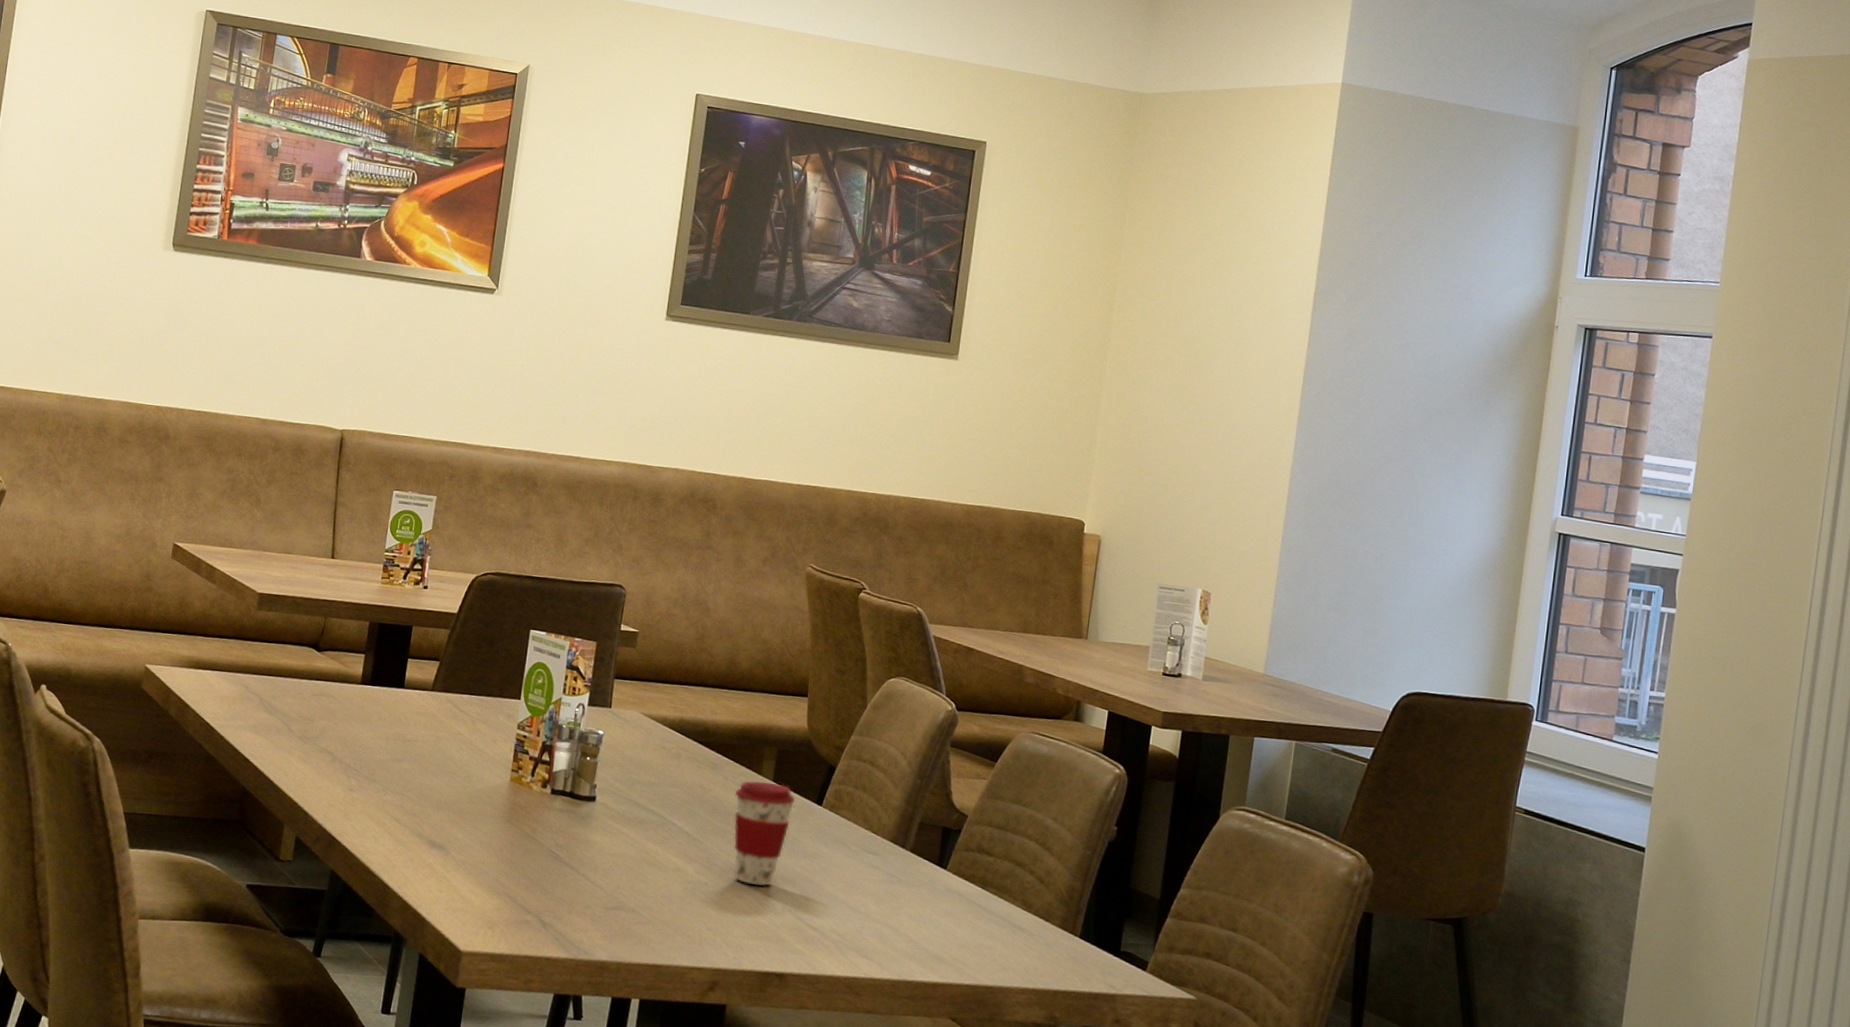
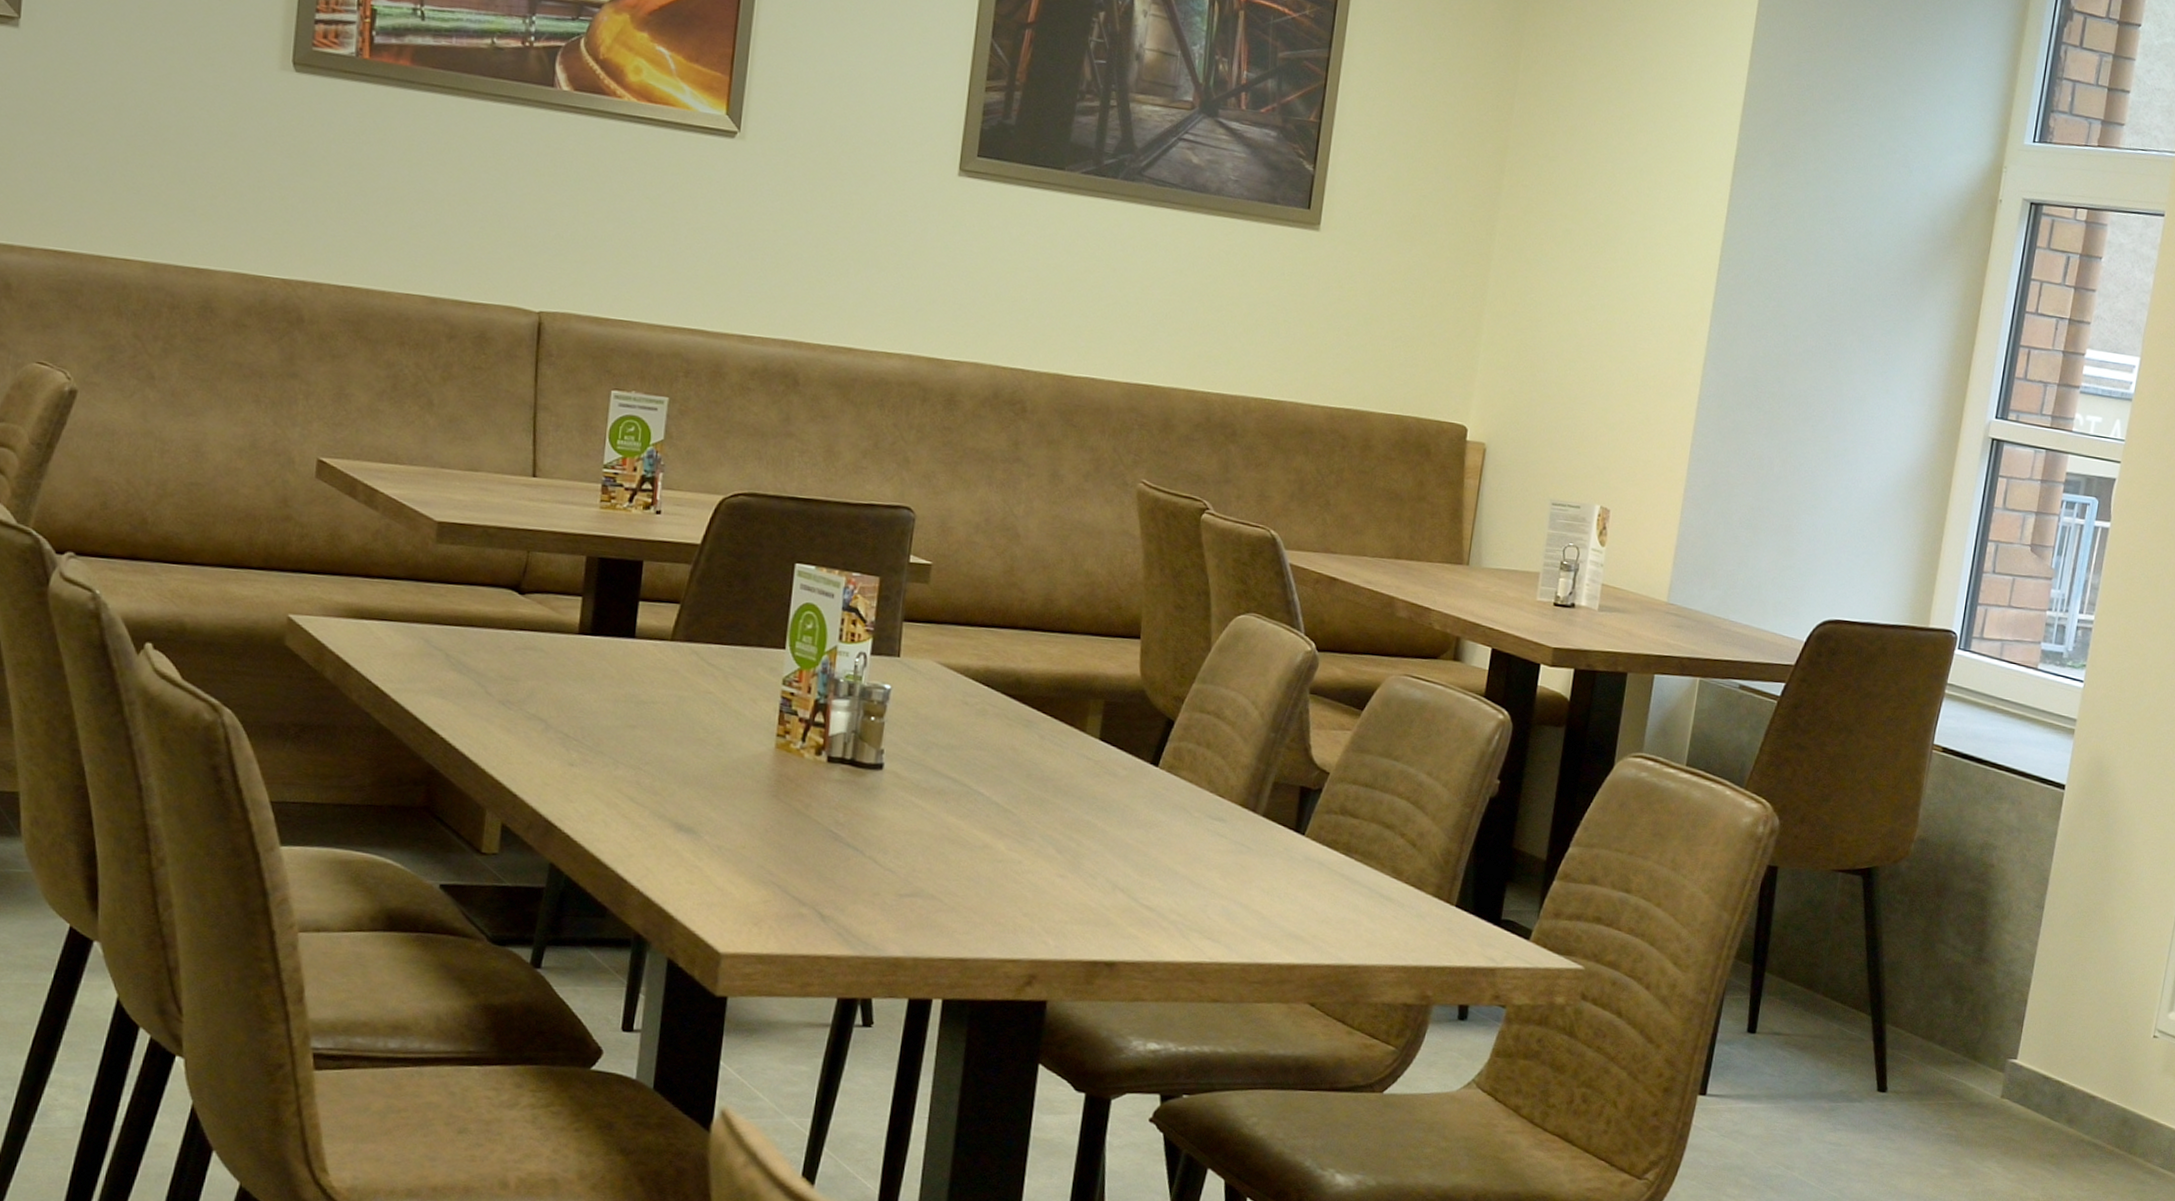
coffee cup: present [734,780,796,886] -> none [1053,739,1127,862]

